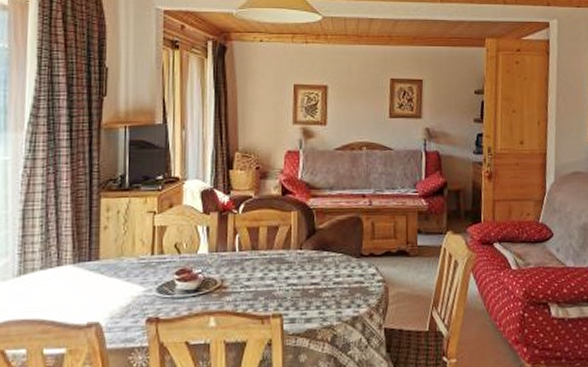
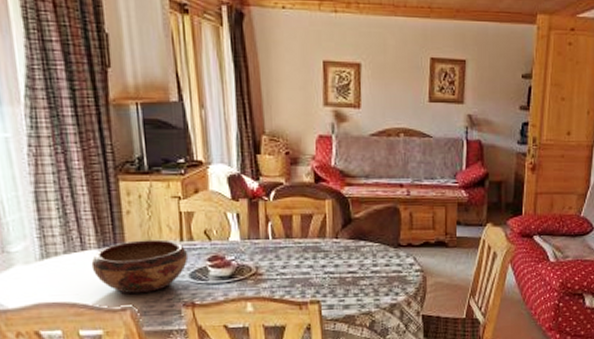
decorative bowl: none [64,253,158,310] -> present [91,239,189,294]

